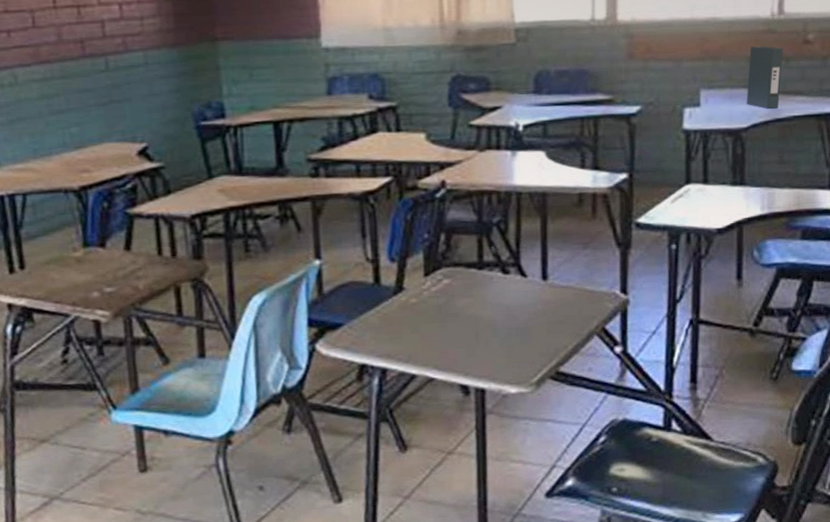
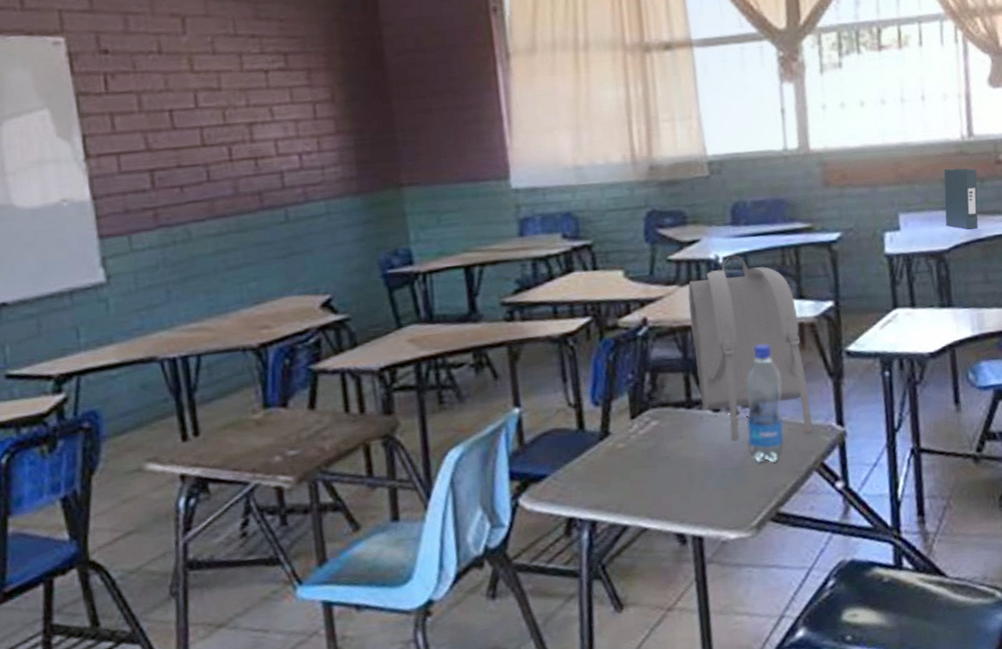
backpack: none [486,123,597,302] -> present [688,255,813,440]
bottle: none [534,212,571,326] -> present [746,344,784,464]

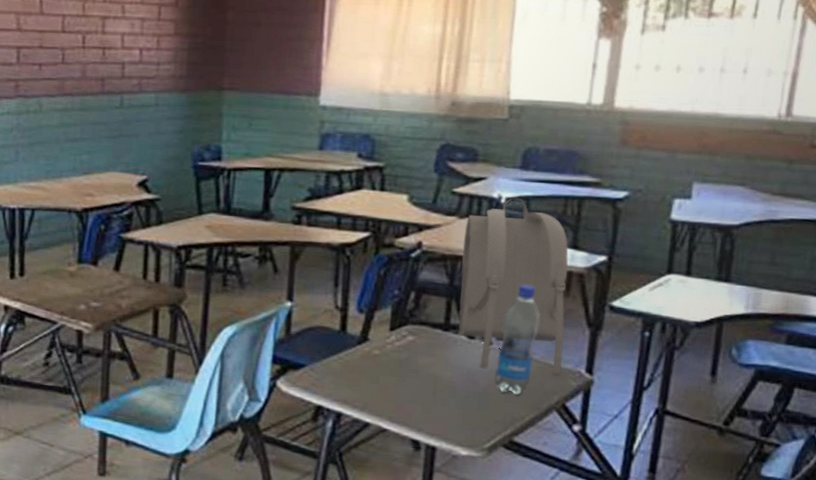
binder: present [944,167,978,230] -> none [741,145,787,209]

